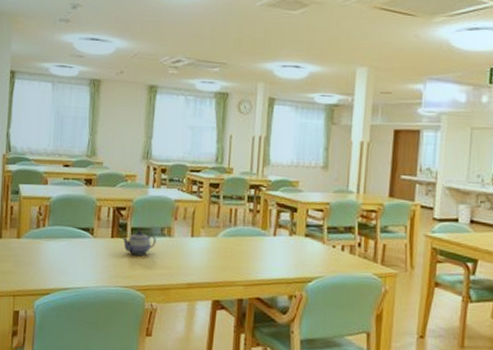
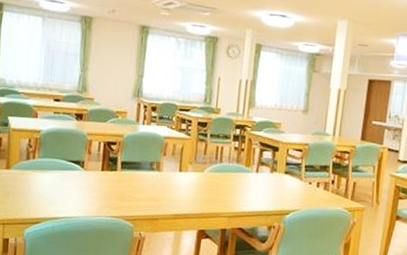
teapot: present [122,230,156,256] -> none [112,164,146,189]

